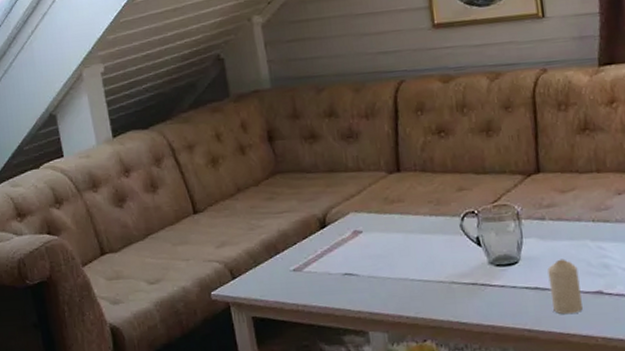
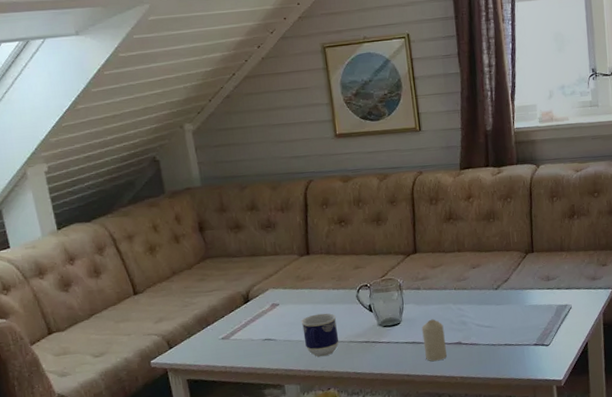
cup: none [389,245,438,300] -> present [301,313,339,357]

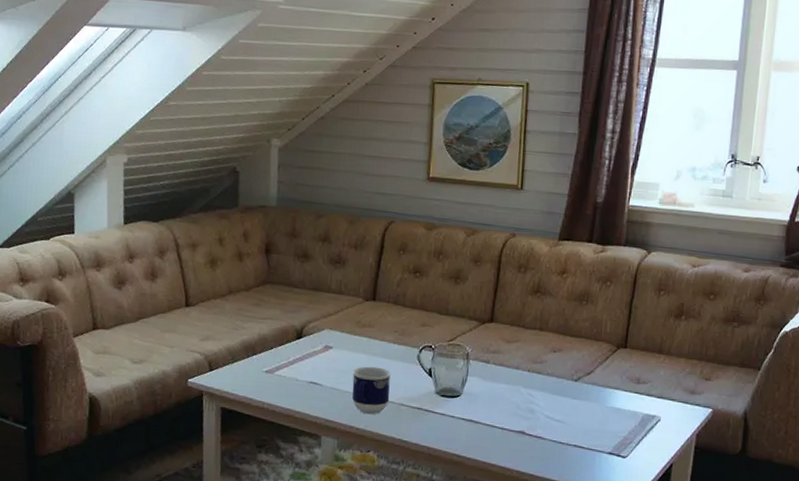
candle: present [422,319,447,362] -> none [481,399,508,447]

